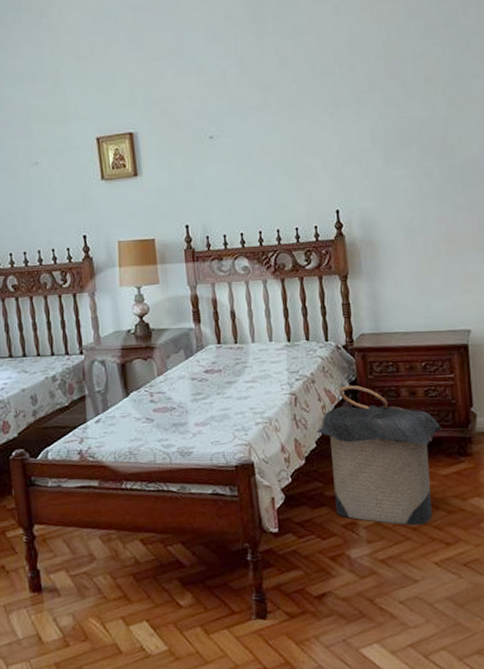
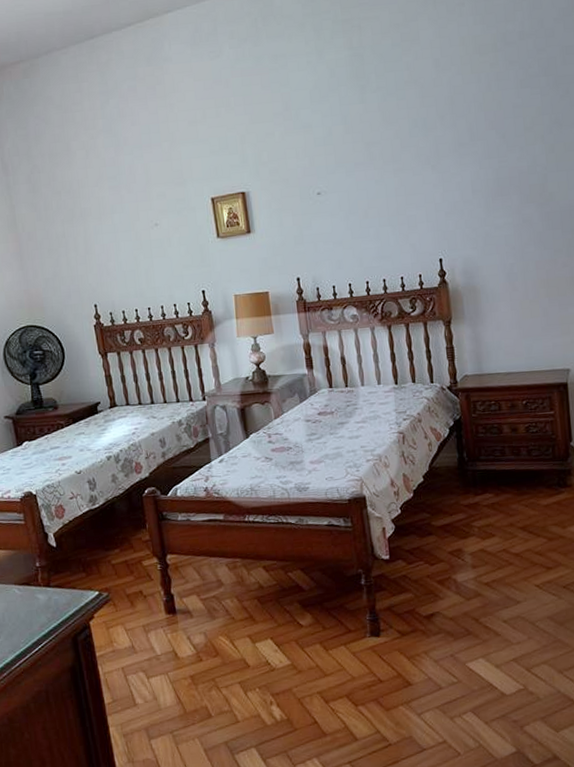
laundry hamper: present [316,385,443,526] -> none [423,423,543,552]

